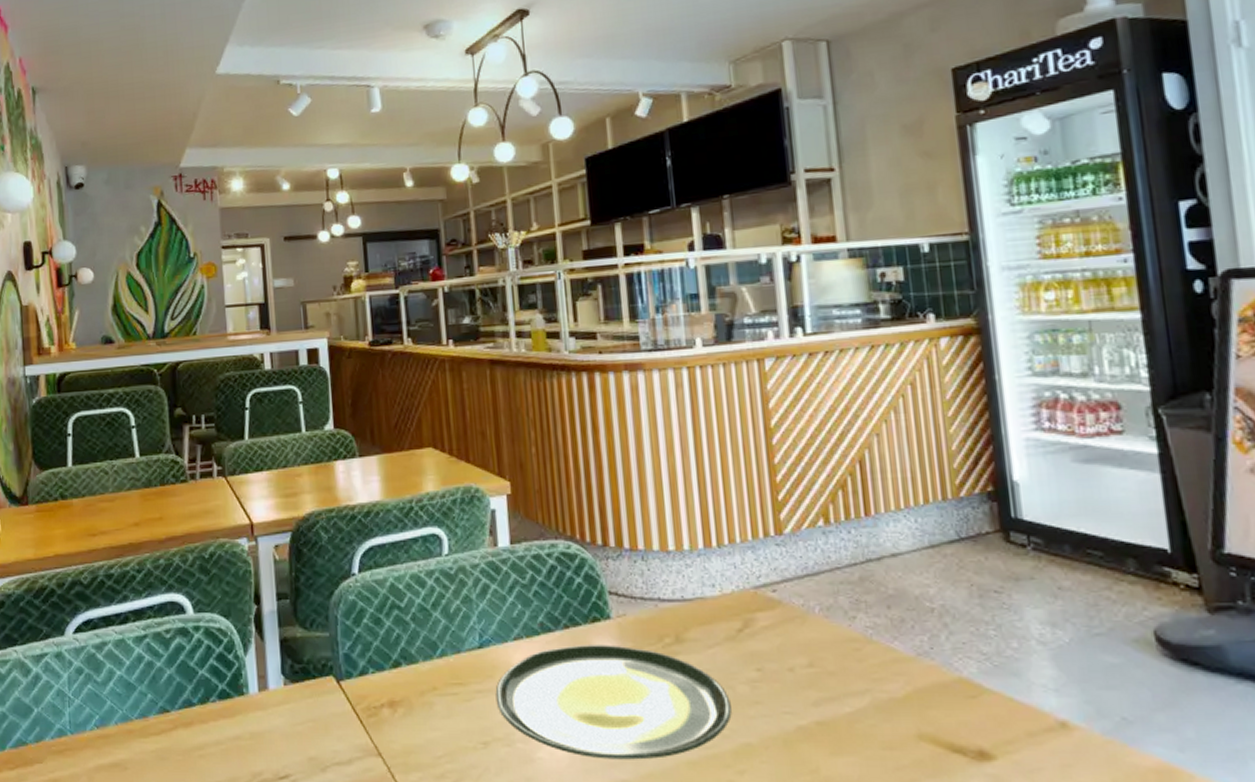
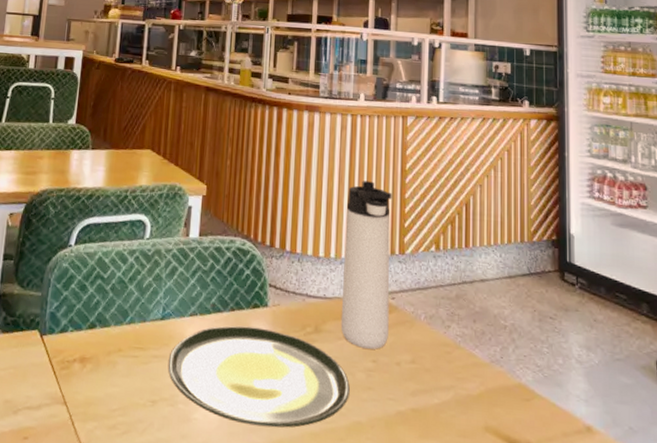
thermos bottle: none [696,448,774,655] -> present [340,180,392,349]

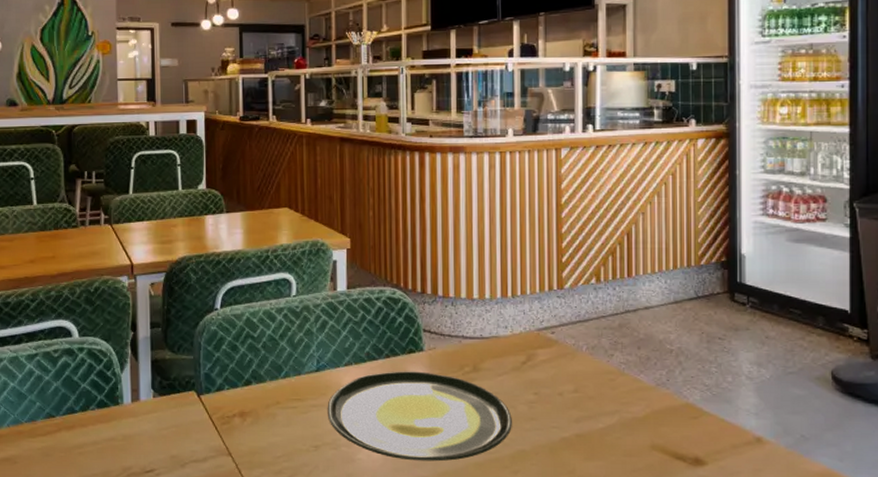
thermos bottle: present [340,180,392,349] -> none [499,219,549,382]

